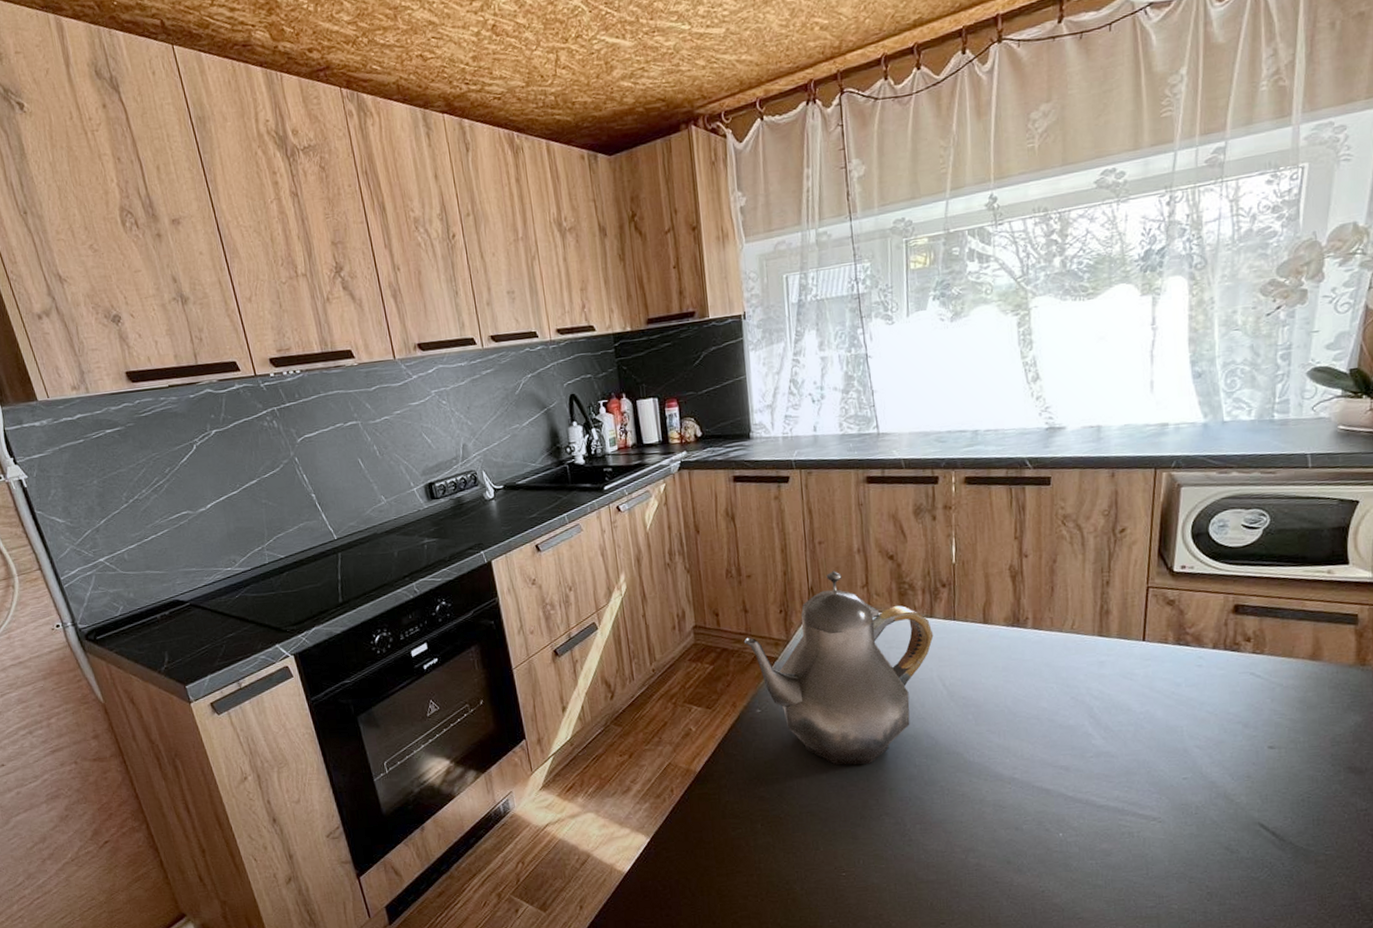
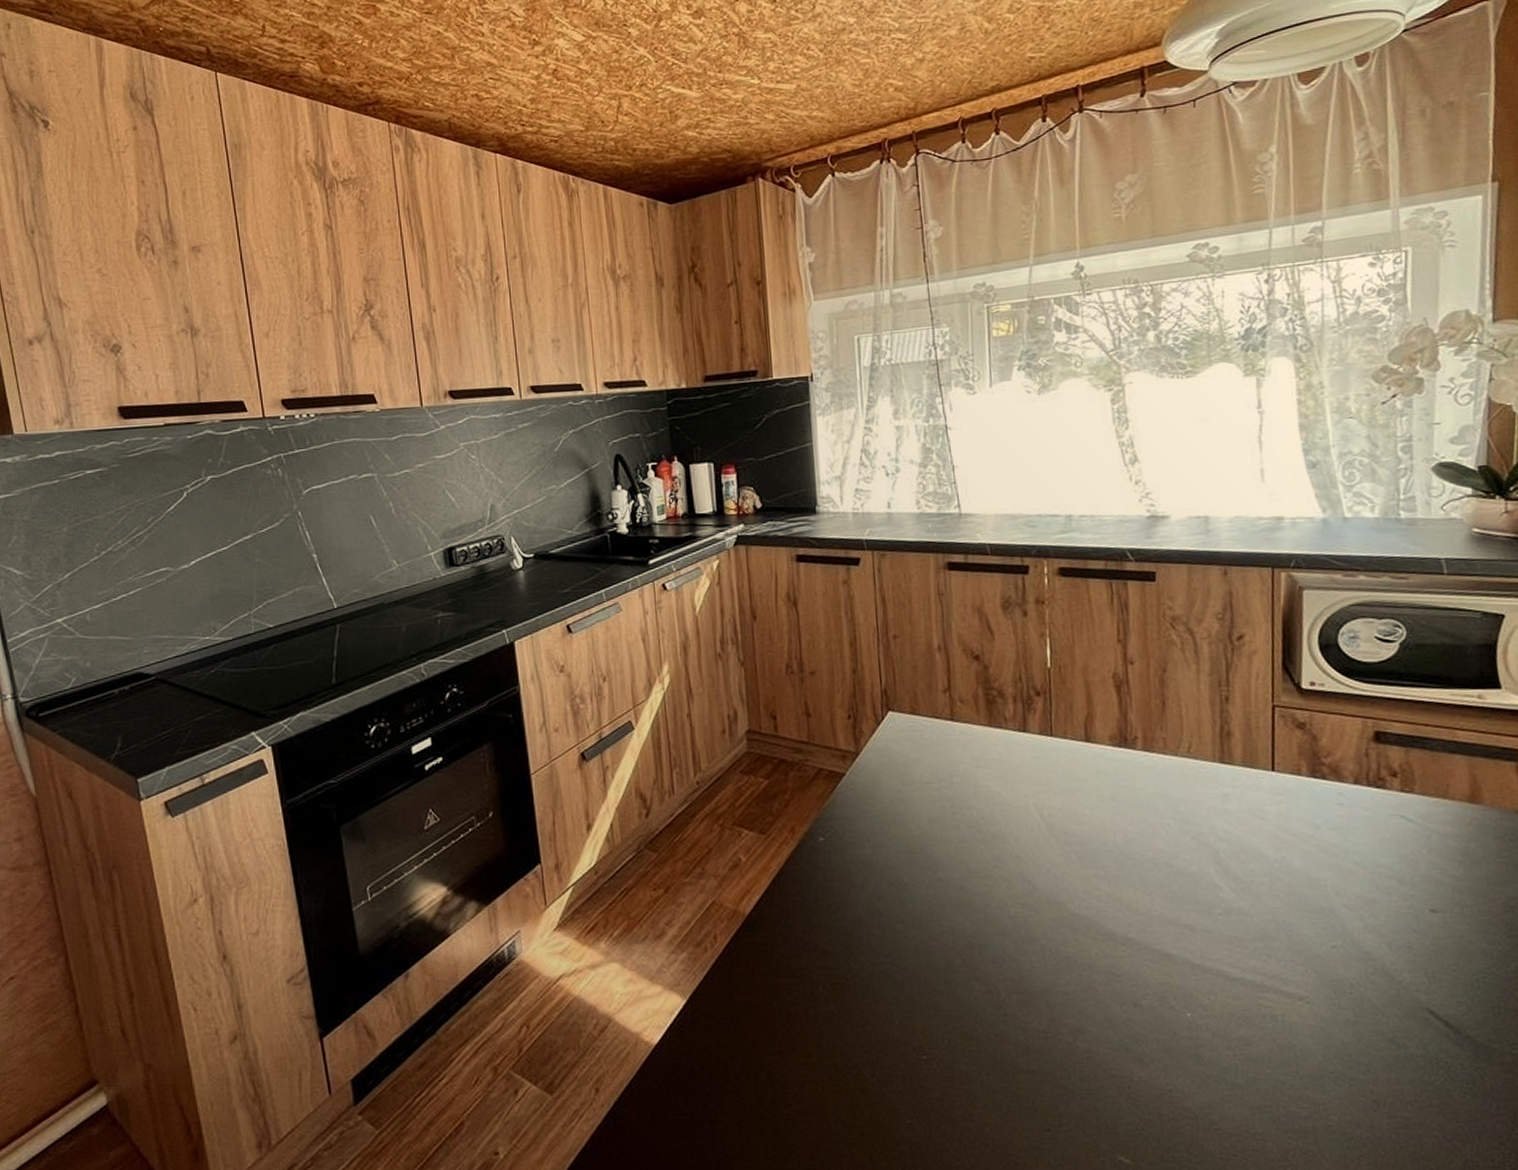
teapot: present [743,570,934,766] -> none [805,669,1028,913]

